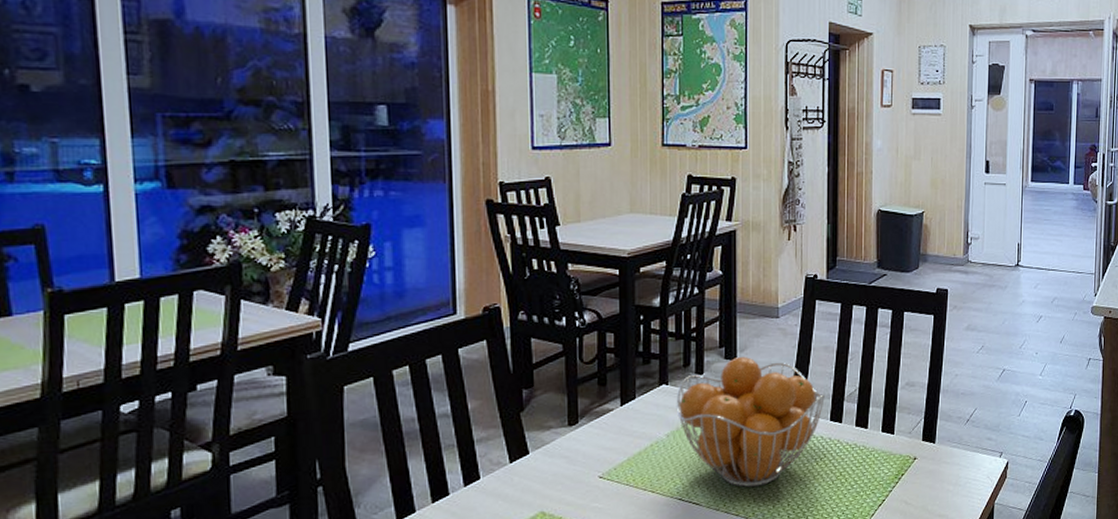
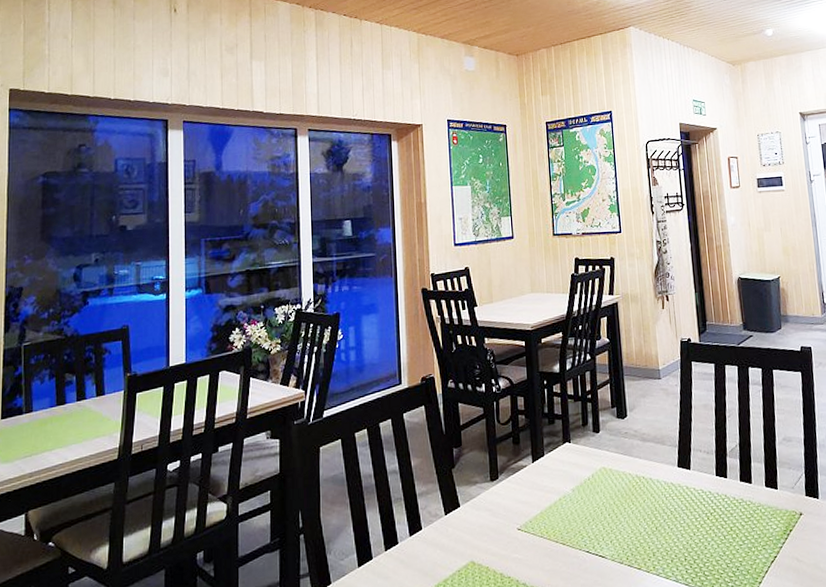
fruit basket: present [676,357,825,487] -> none [578,416,709,541]

